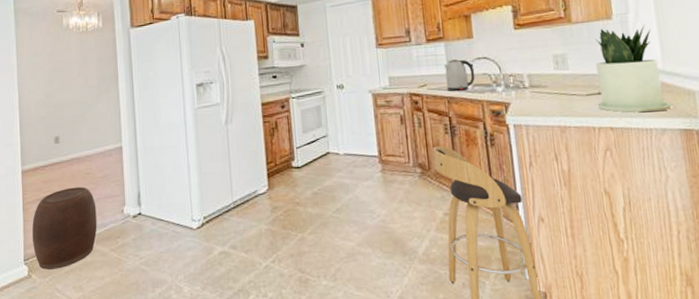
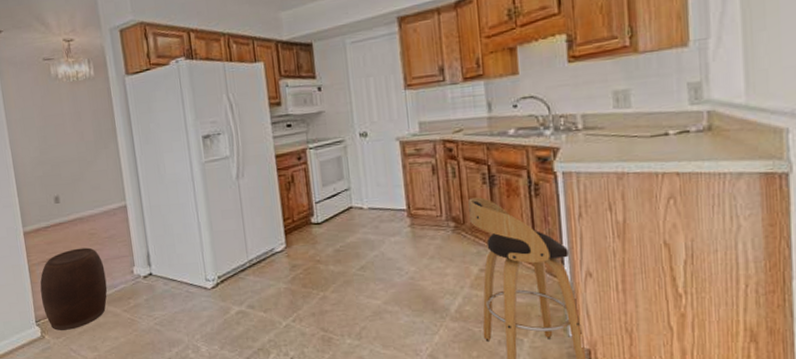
kettle: present [444,59,476,91] -> none [484,99,520,136]
planter: present [595,24,674,113] -> none [661,51,755,155]

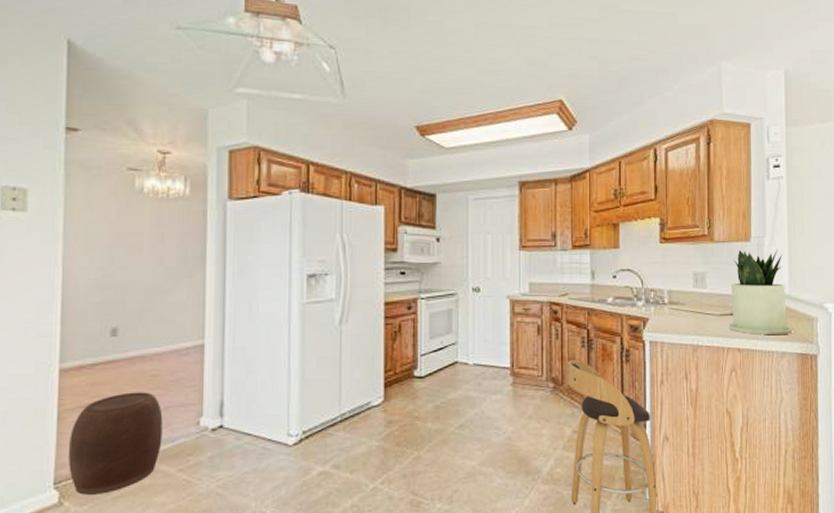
planter: none [661,51,755,155] -> present [727,249,794,336]

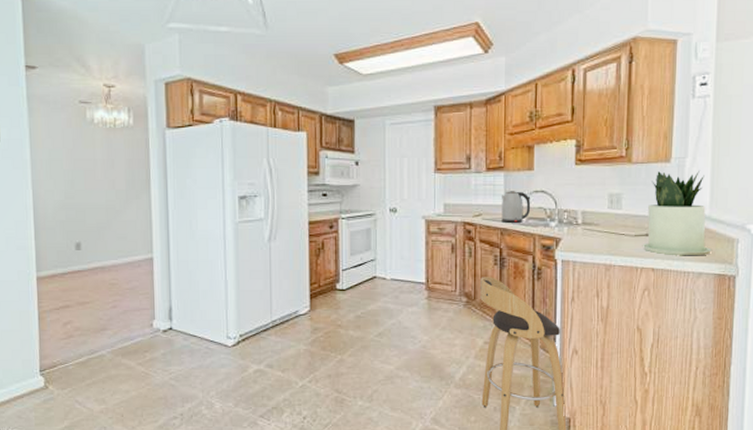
stool: present [69,392,163,495] -> none [49,298,123,381]
kettle: none [588,269,618,302] -> present [501,191,531,223]

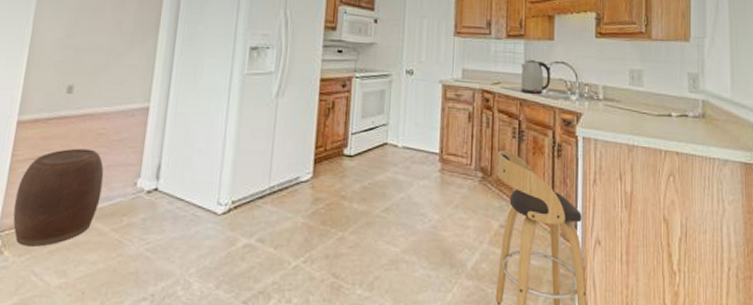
stool: none [49,298,123,381] -> present [13,148,104,247]
planter: present [642,170,713,256] -> none [665,50,737,142]

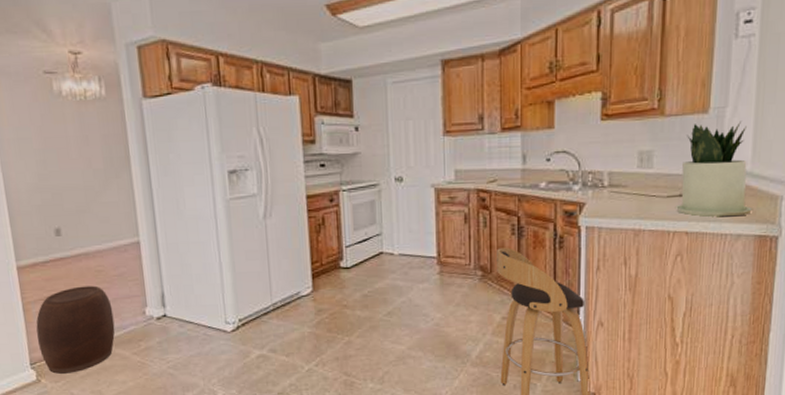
kettle: present [521,60,551,94] -> none [519,152,552,188]
planter: none [665,50,737,142] -> present [675,120,754,217]

